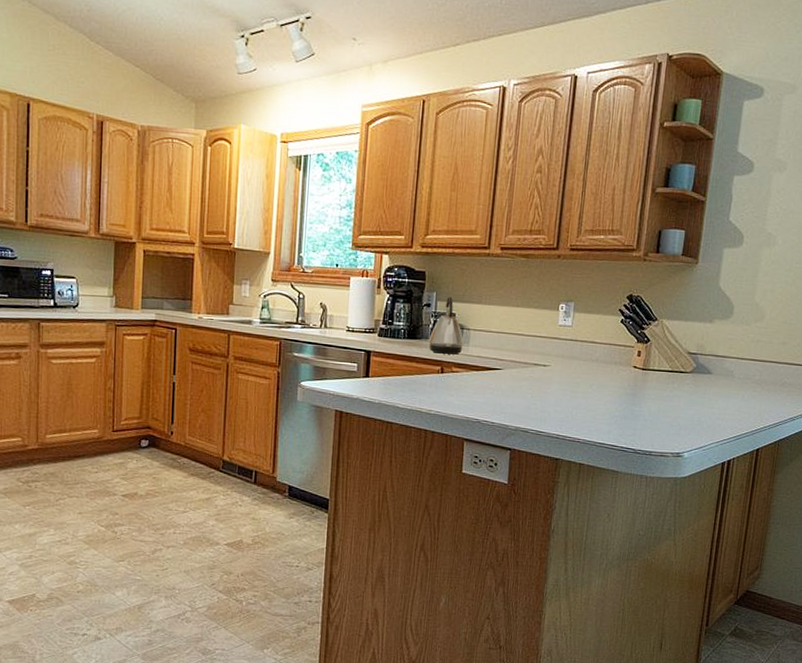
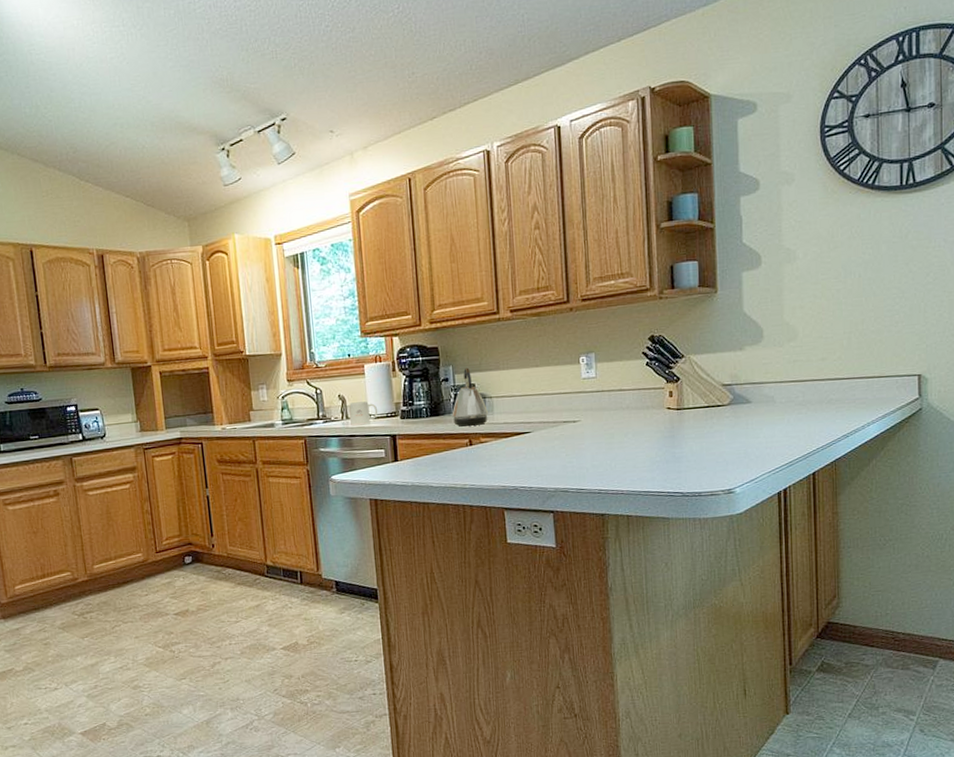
mug: none [327,312,357,337] -> present [348,401,378,426]

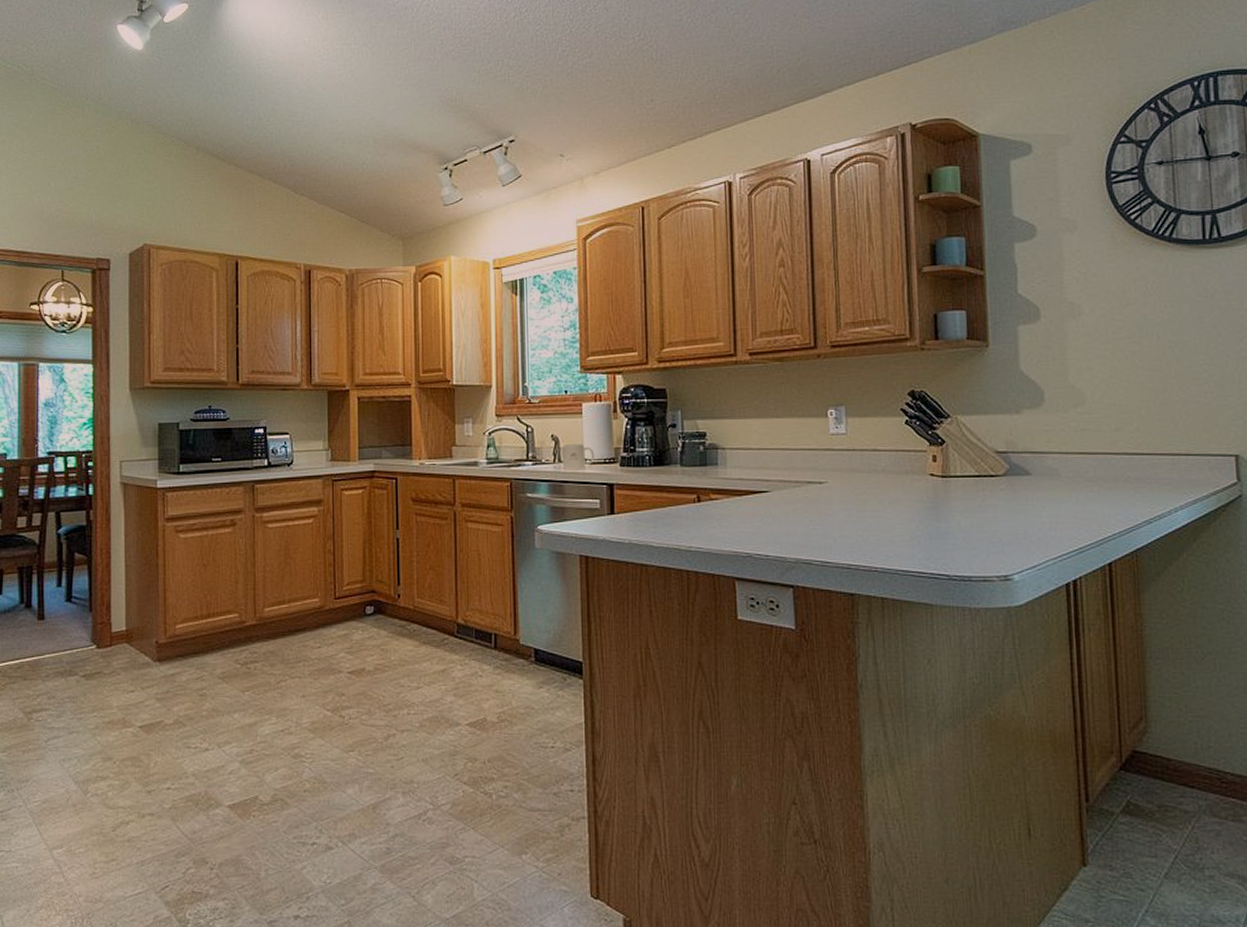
kettle: present [452,367,489,427] -> none [678,413,721,480]

